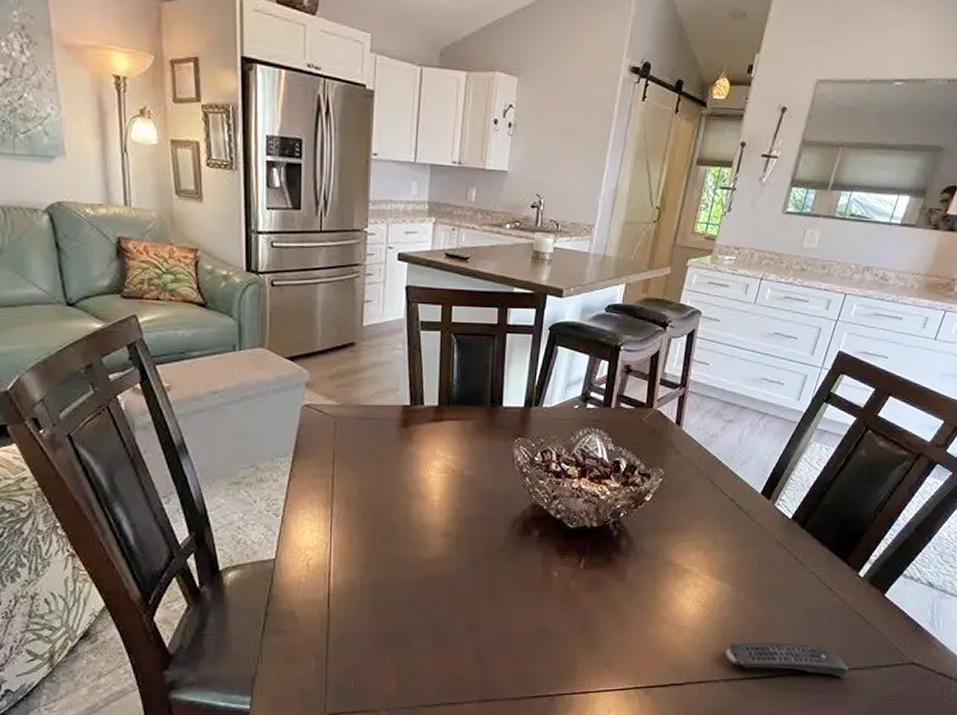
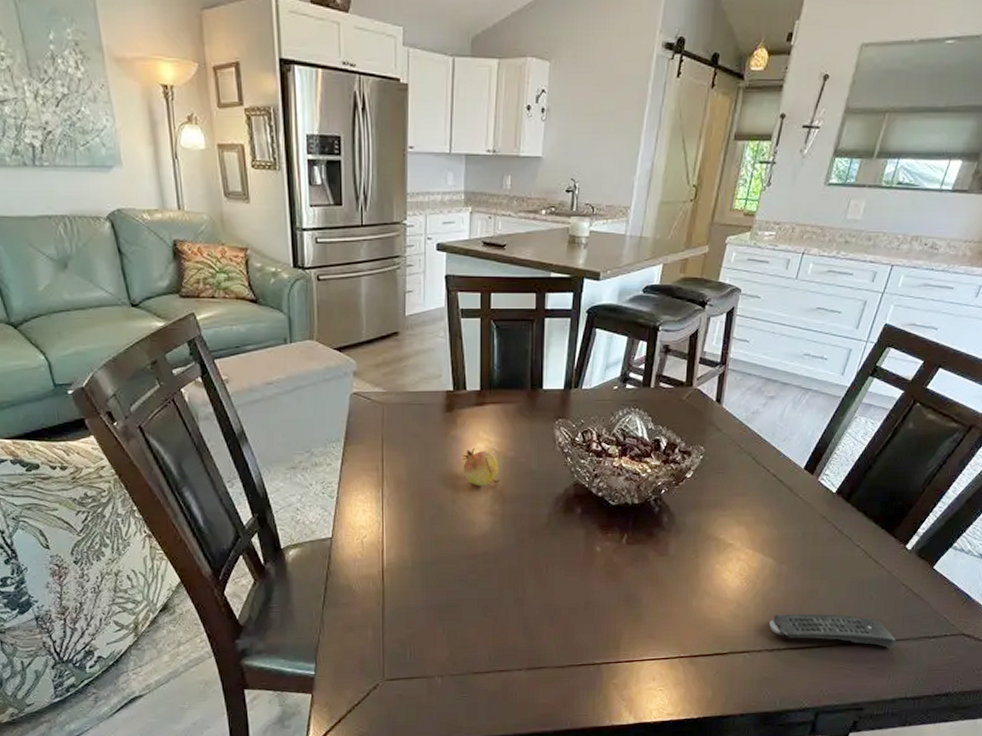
fruit: none [417,465,456,506] -> present [463,448,500,486]

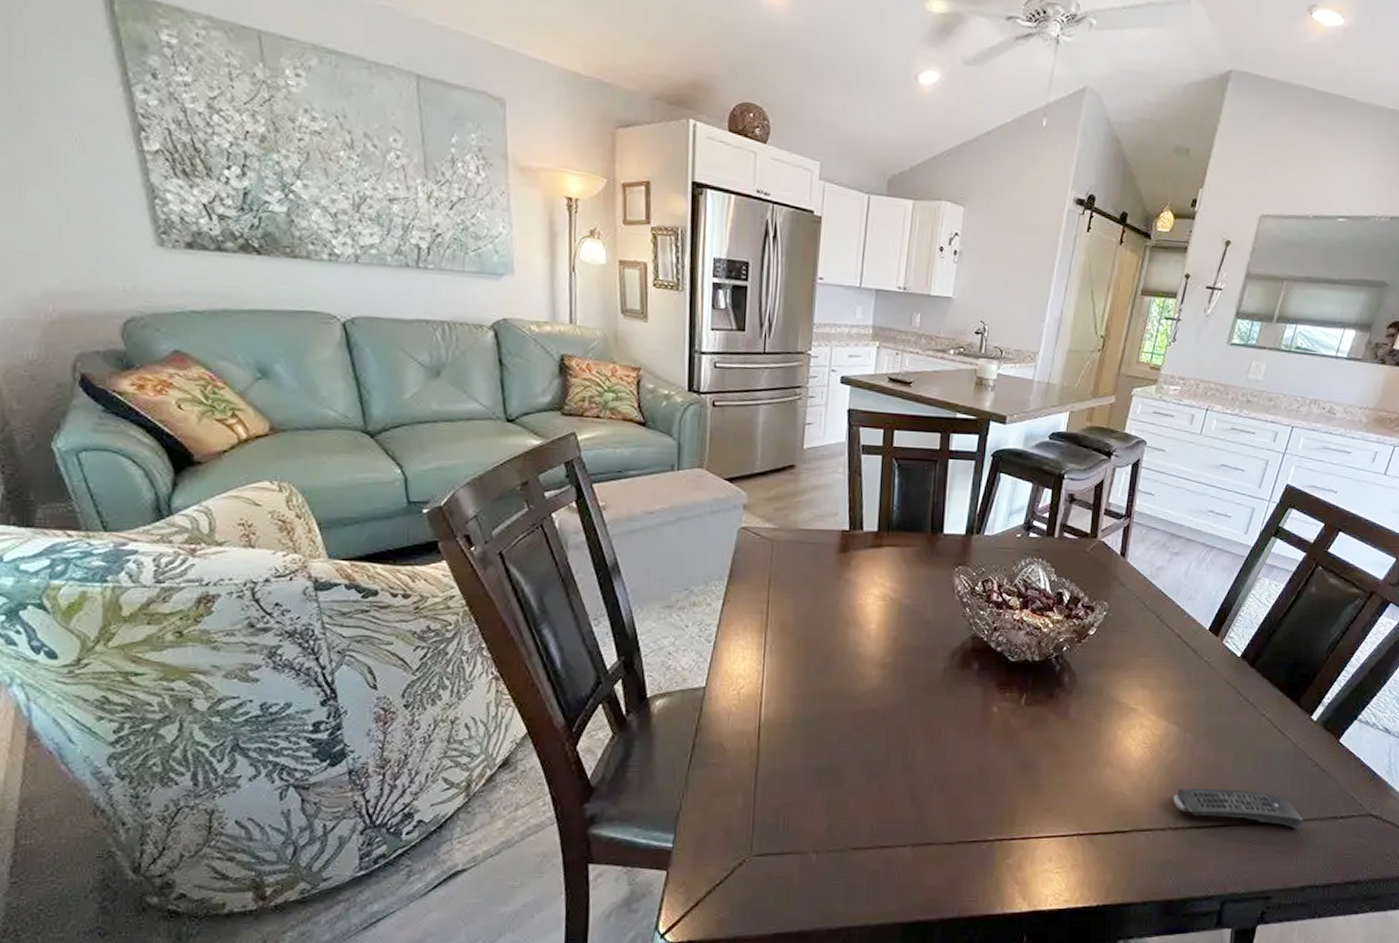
fruit: present [463,448,500,486] -> none [854,593,894,636]

